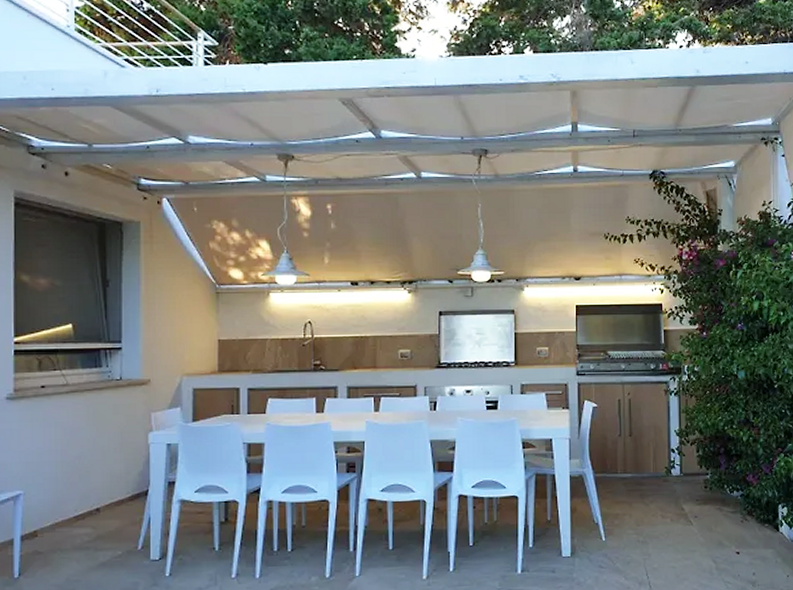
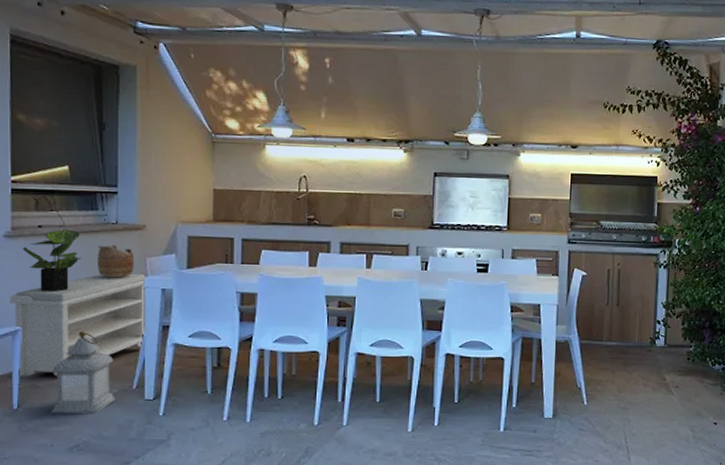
bench: none [12,429,152,544] -> present [10,273,148,377]
potted plant: none [25,387,85,453] -> present [22,228,82,291]
lantern: none [53,491,120,580] -> present [51,330,116,413]
ceramic pot: none [101,401,139,436] -> present [98,244,135,278]

